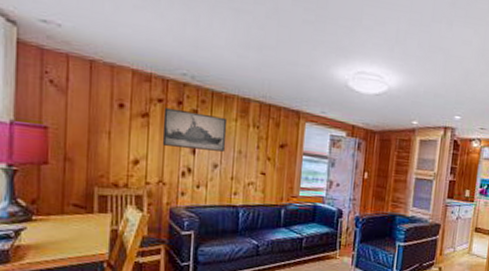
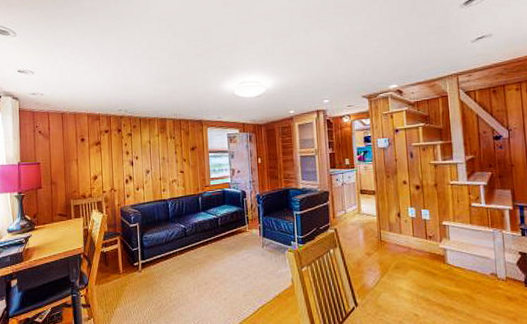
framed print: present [162,107,228,152] -> none [109,135,154,163]

